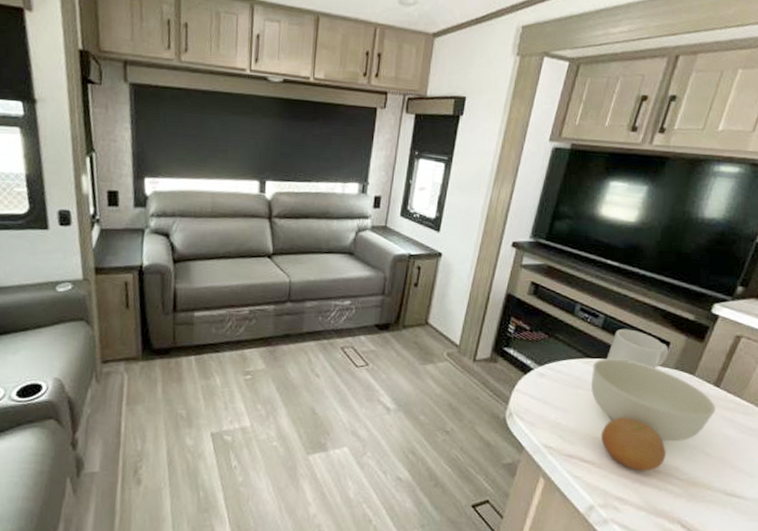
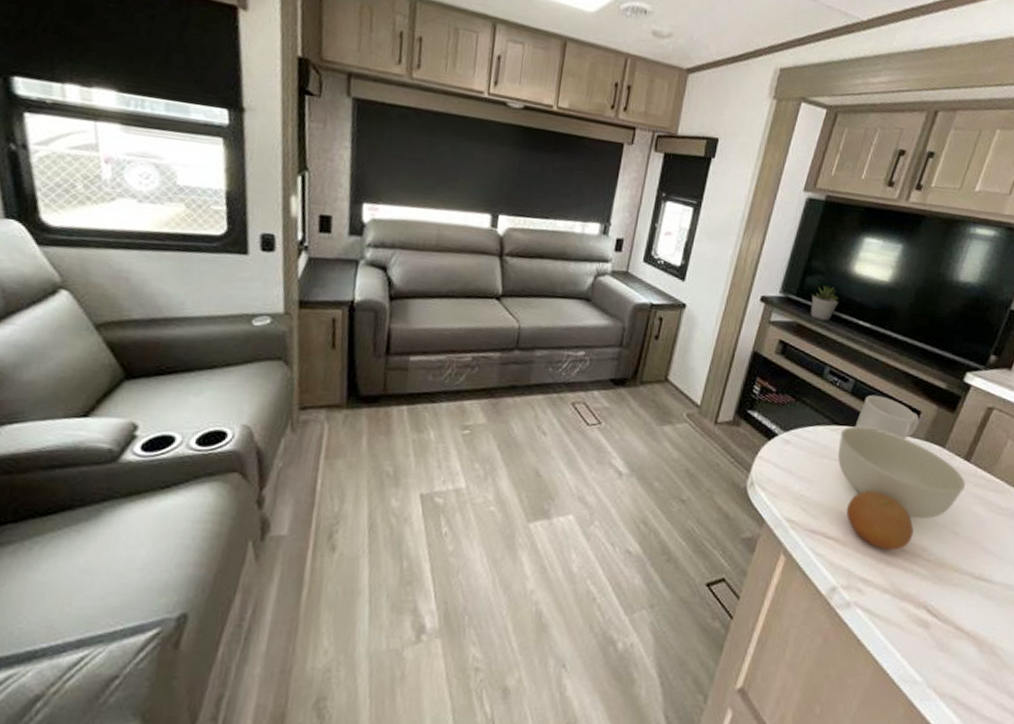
potted plant: none [560,229,588,262] -> present [810,286,839,322]

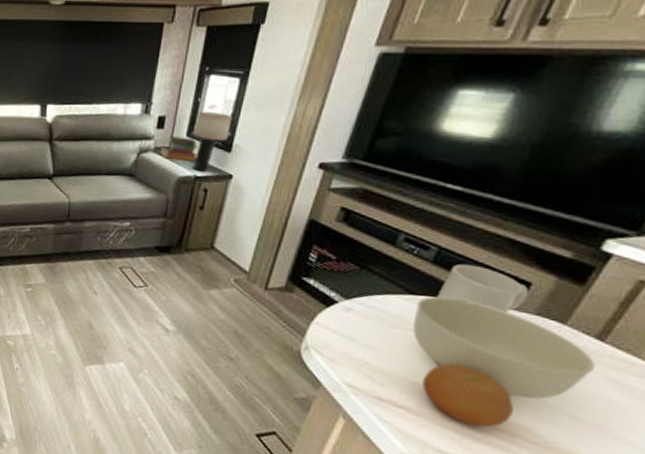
books: none [616,260,654,288] -> present [159,136,198,162]
table lamp: none [648,236,687,299] -> present [191,111,233,171]
potted plant: present [810,286,839,322] -> none [381,148,420,186]

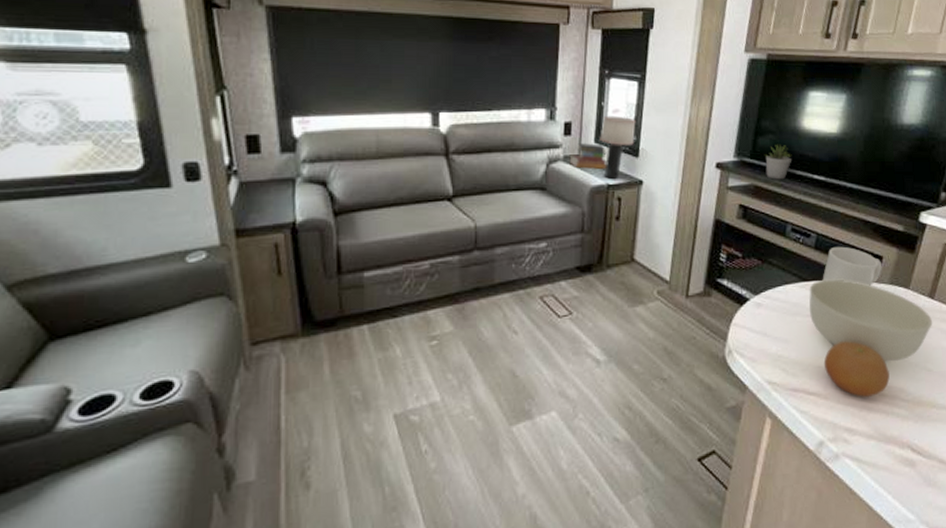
potted plant: none [381,148,420,186] -> present [765,145,792,180]

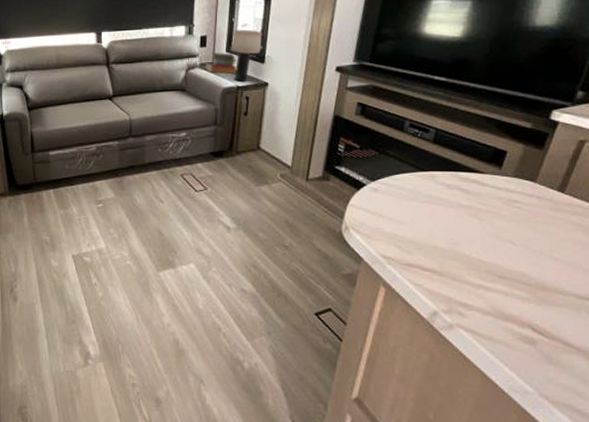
potted plant: present [765,145,792,180] -> none [384,50,412,81]
bowl: present [809,279,933,362] -> none [426,170,562,248]
mug: present [822,246,883,286] -> none [440,141,506,178]
fruit: present [823,341,890,398] -> none [439,226,510,279]

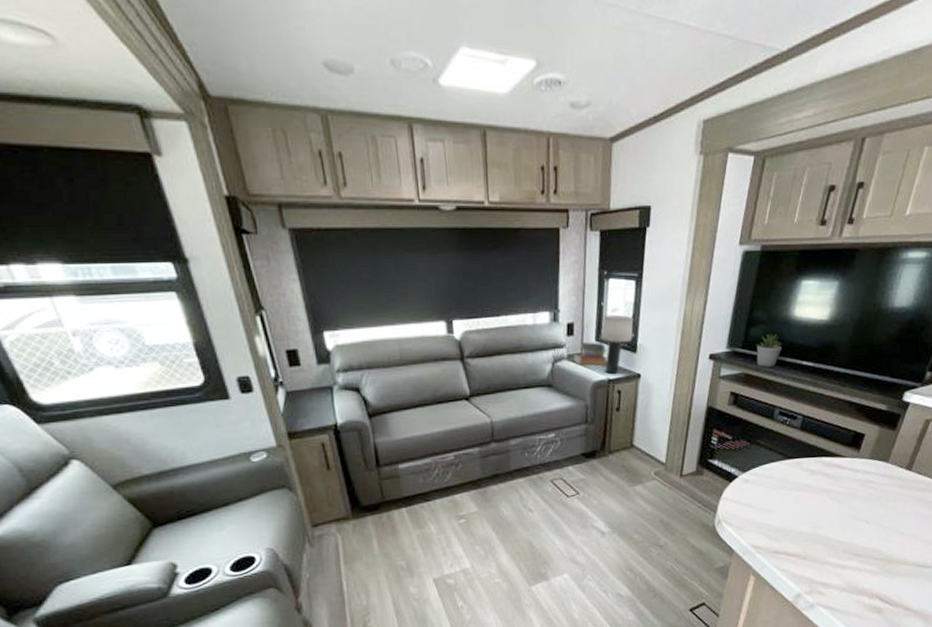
potted plant: none [384,50,412,81] -> present [756,334,783,368]

